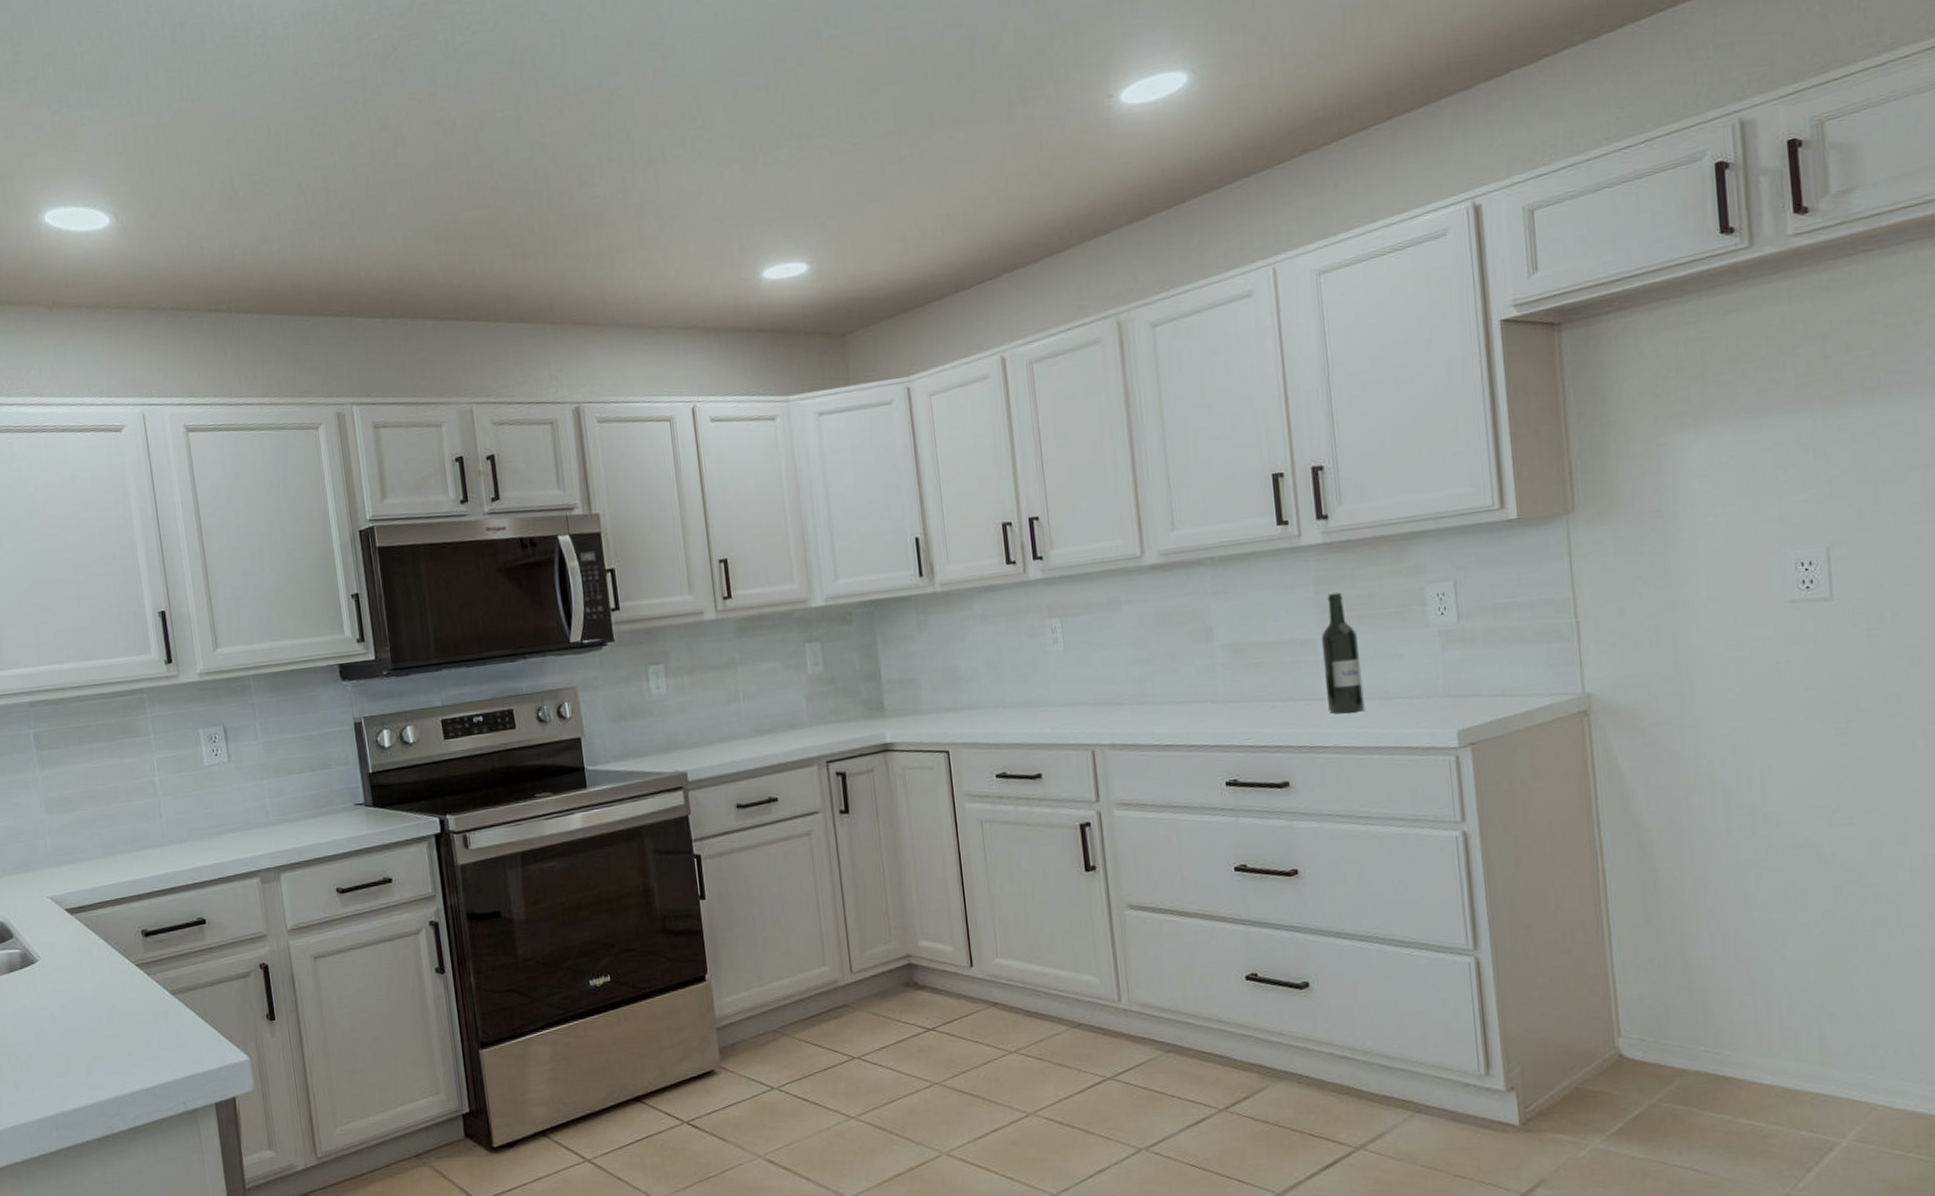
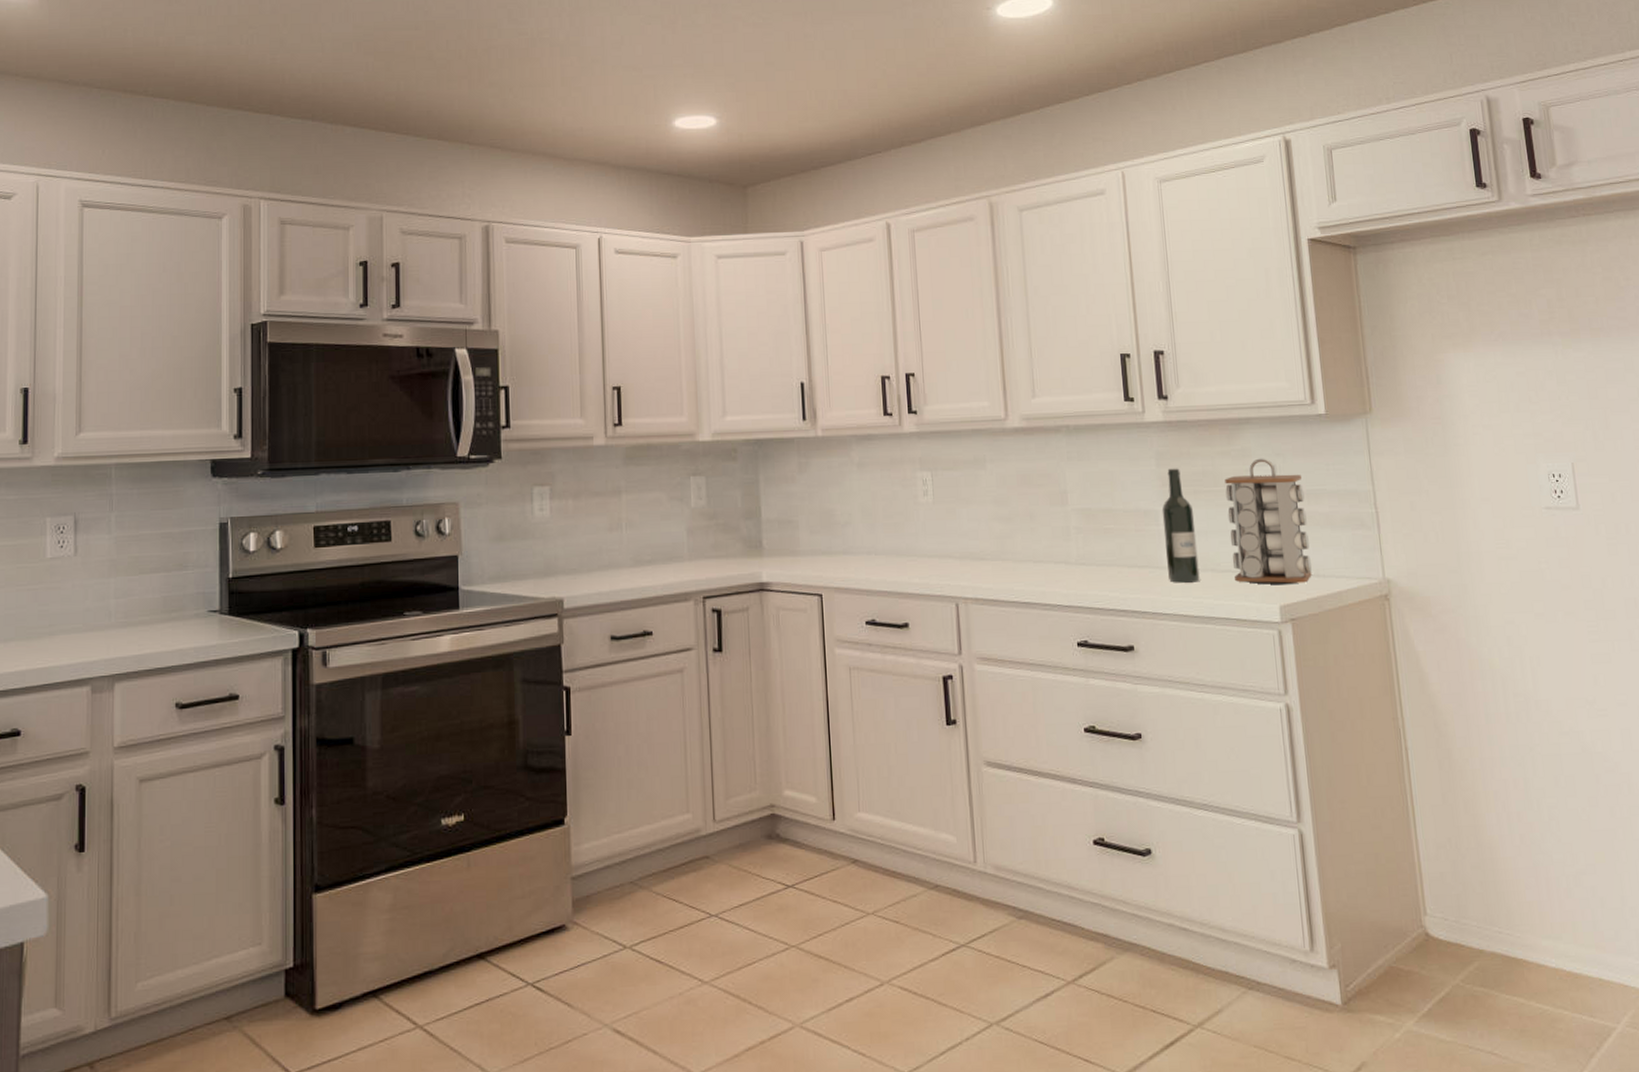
spice rack: none [1394,573,1497,709] -> present [1225,458,1312,585]

